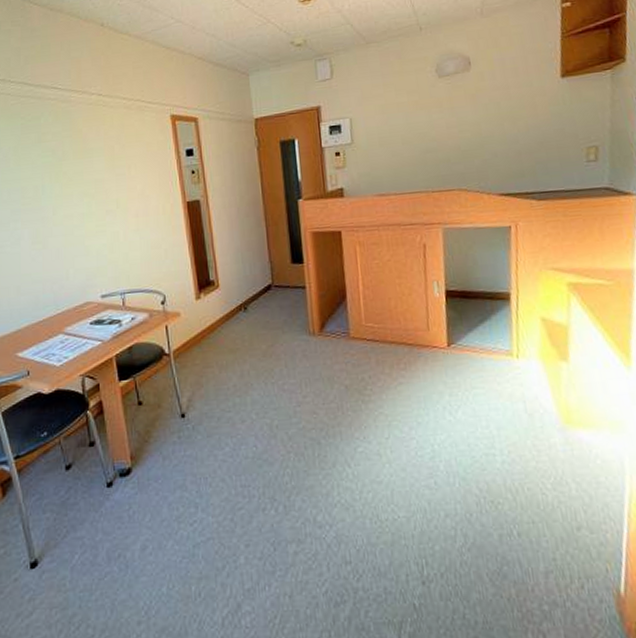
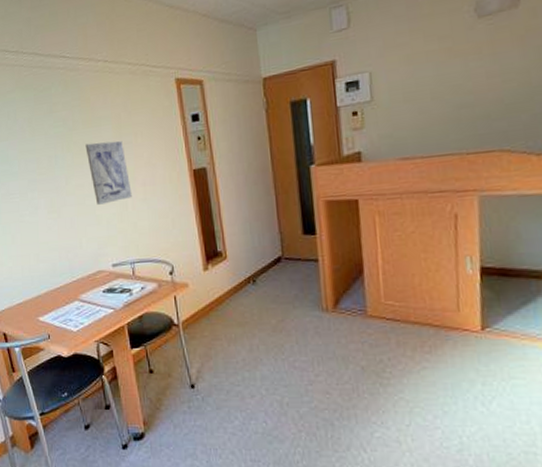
wall art: none [76,172,124,235] -> present [85,140,132,205]

